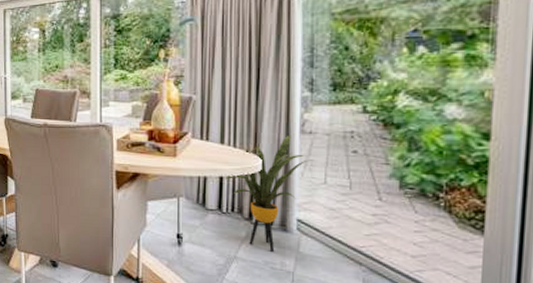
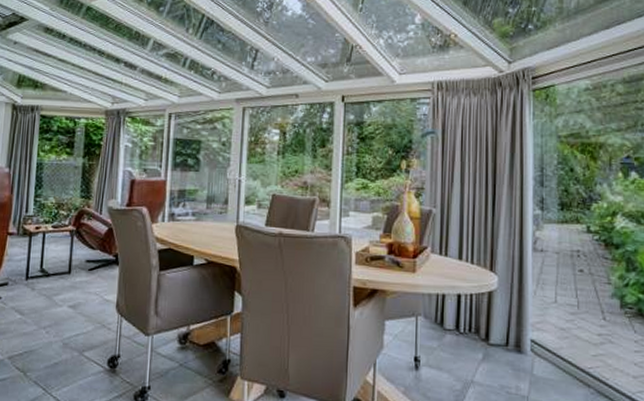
house plant: present [225,135,314,252] -> none [463,252,545,375]

